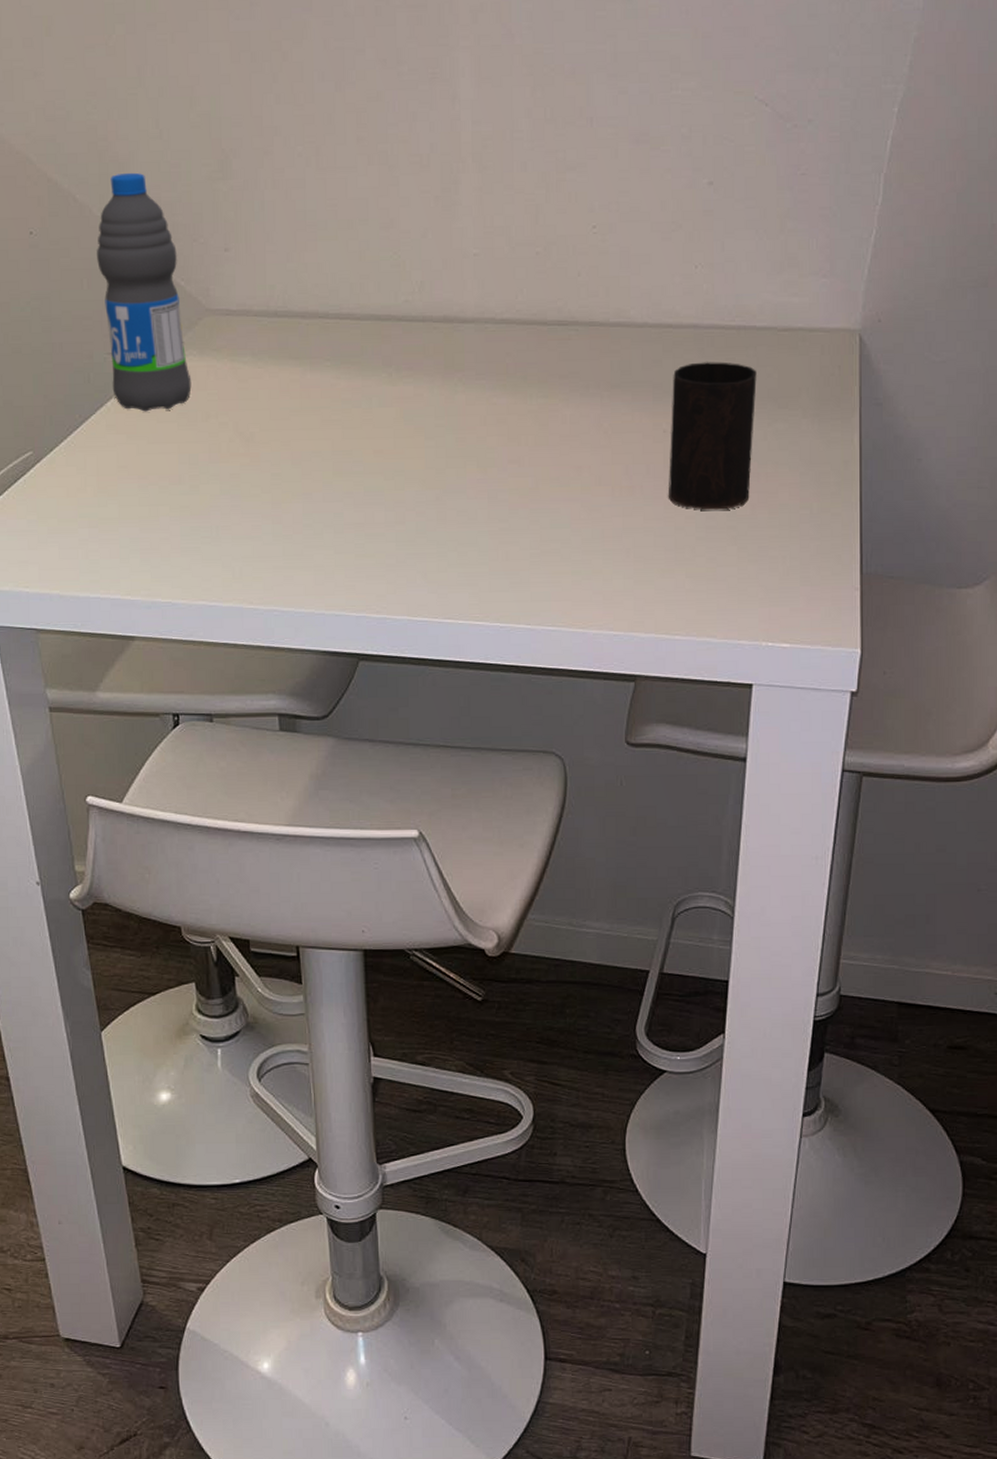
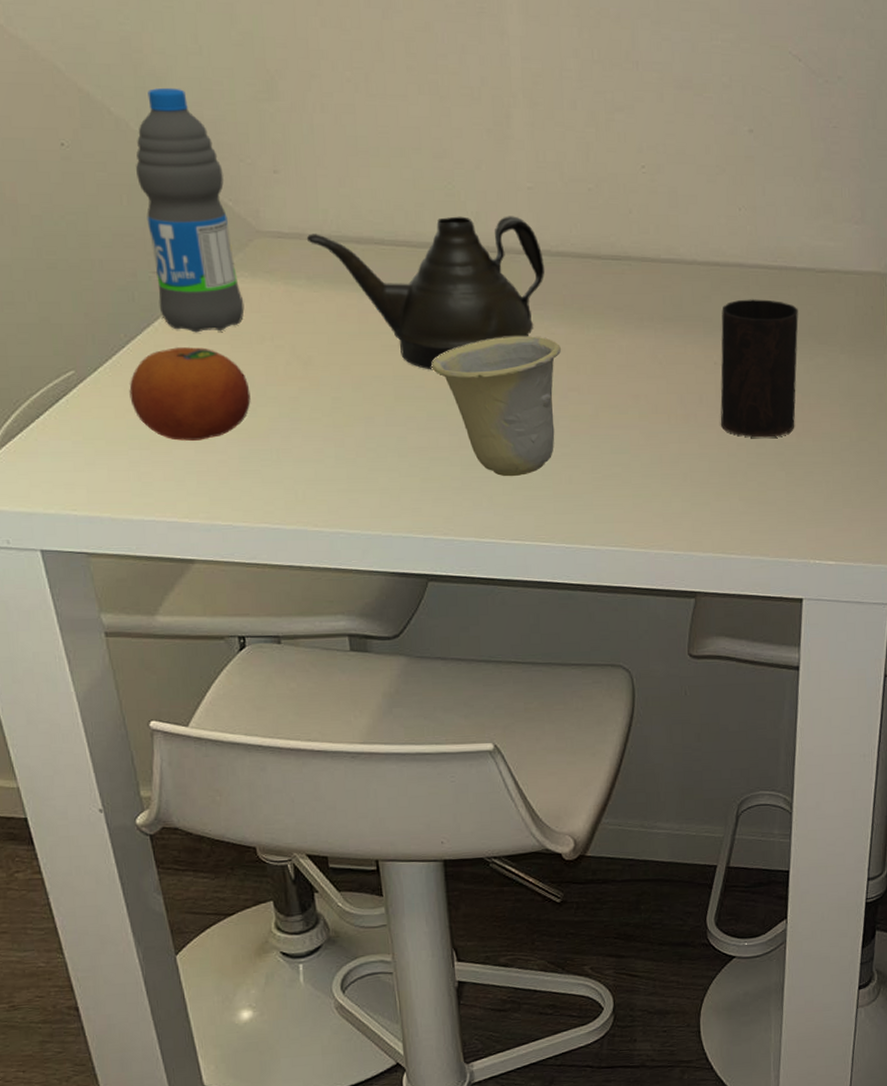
fruit: none [81,426,194,519] -> present [129,347,251,441]
teapot: none [253,284,489,445] -> present [306,216,545,370]
cup: none [370,407,503,553] -> present [431,336,562,477]

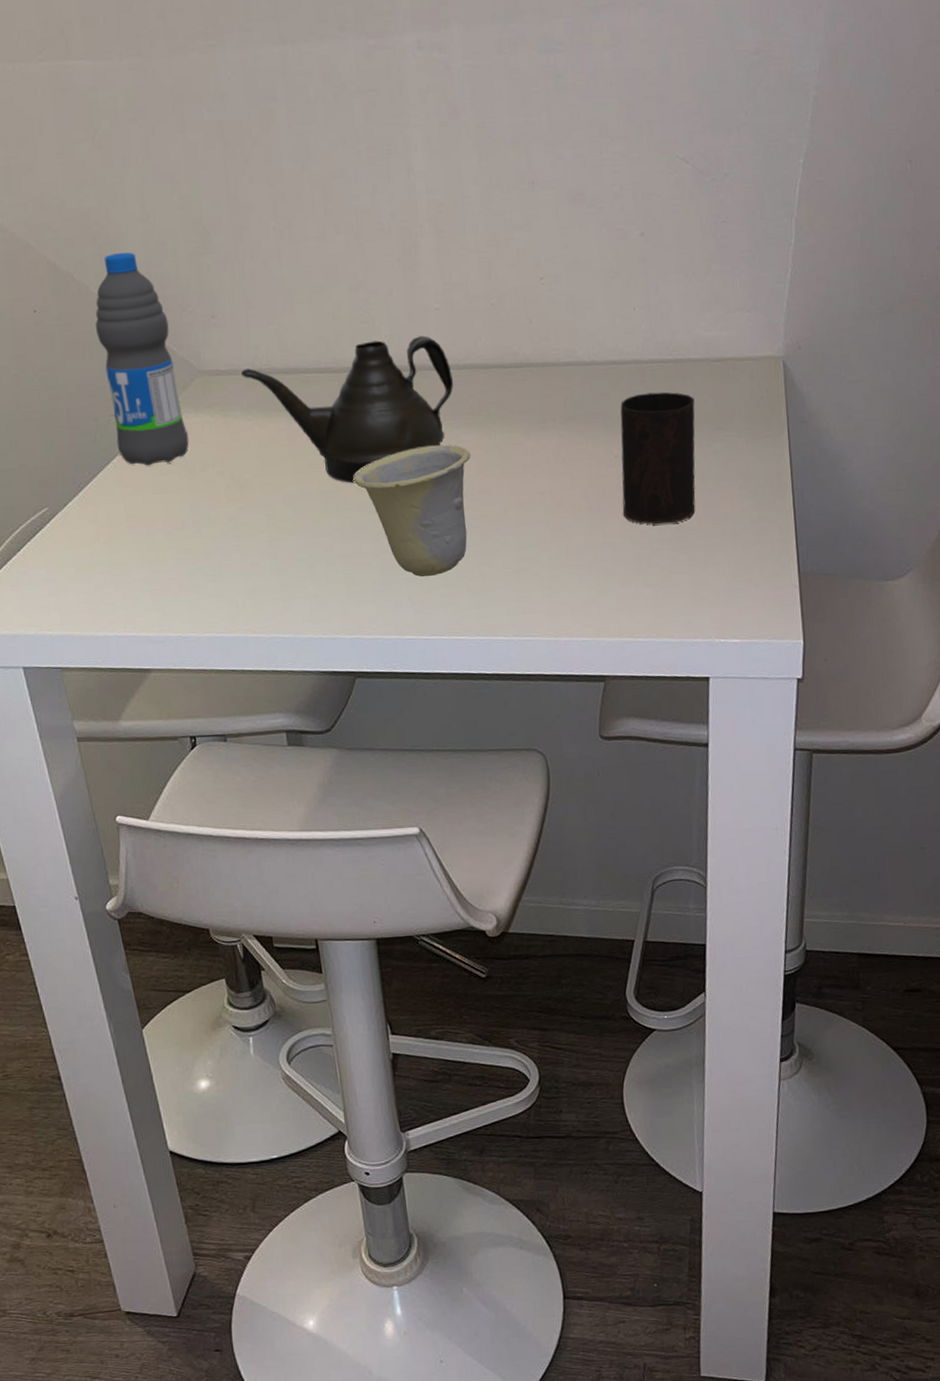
fruit: present [129,347,251,441] -> none [93,478,196,563]

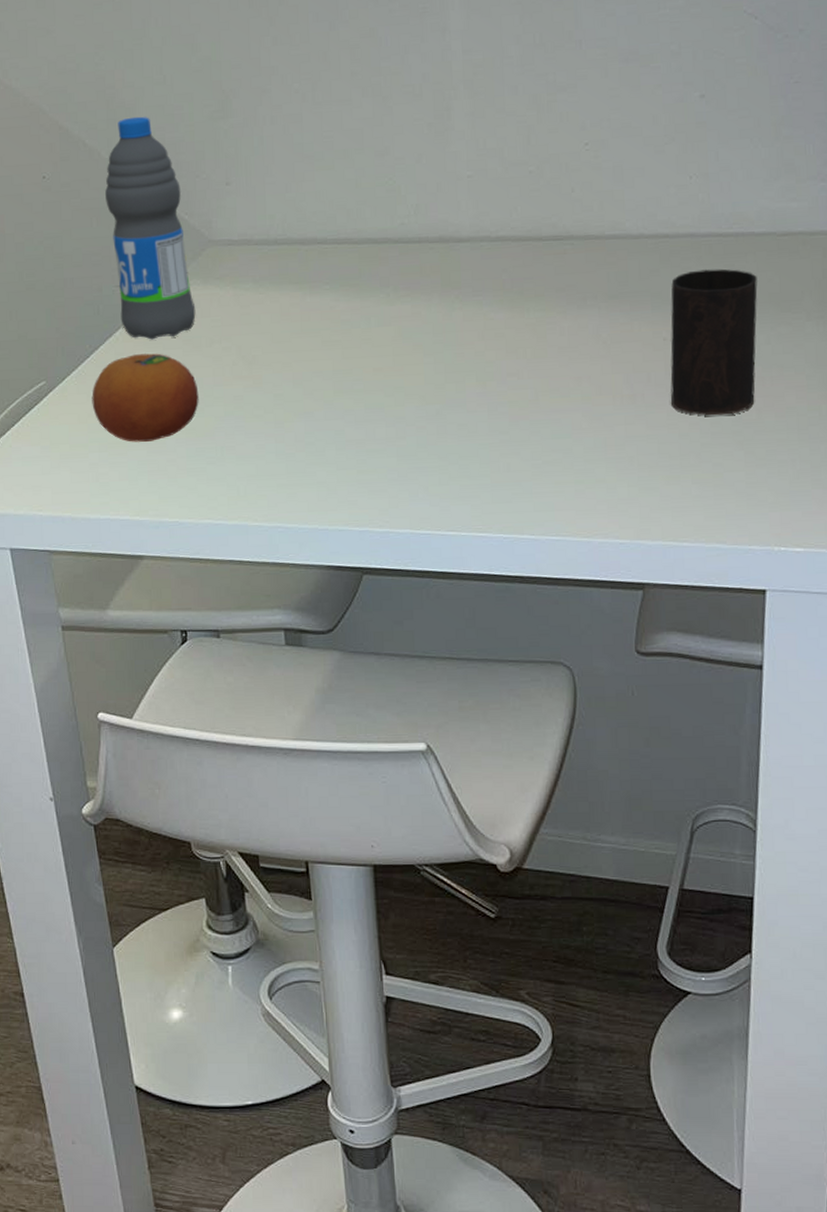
fruit: none [93,478,196,563] -> present [92,353,199,442]
teapot: present [241,335,454,484] -> none [254,205,485,363]
cup: present [353,444,471,577] -> none [370,322,501,467]

